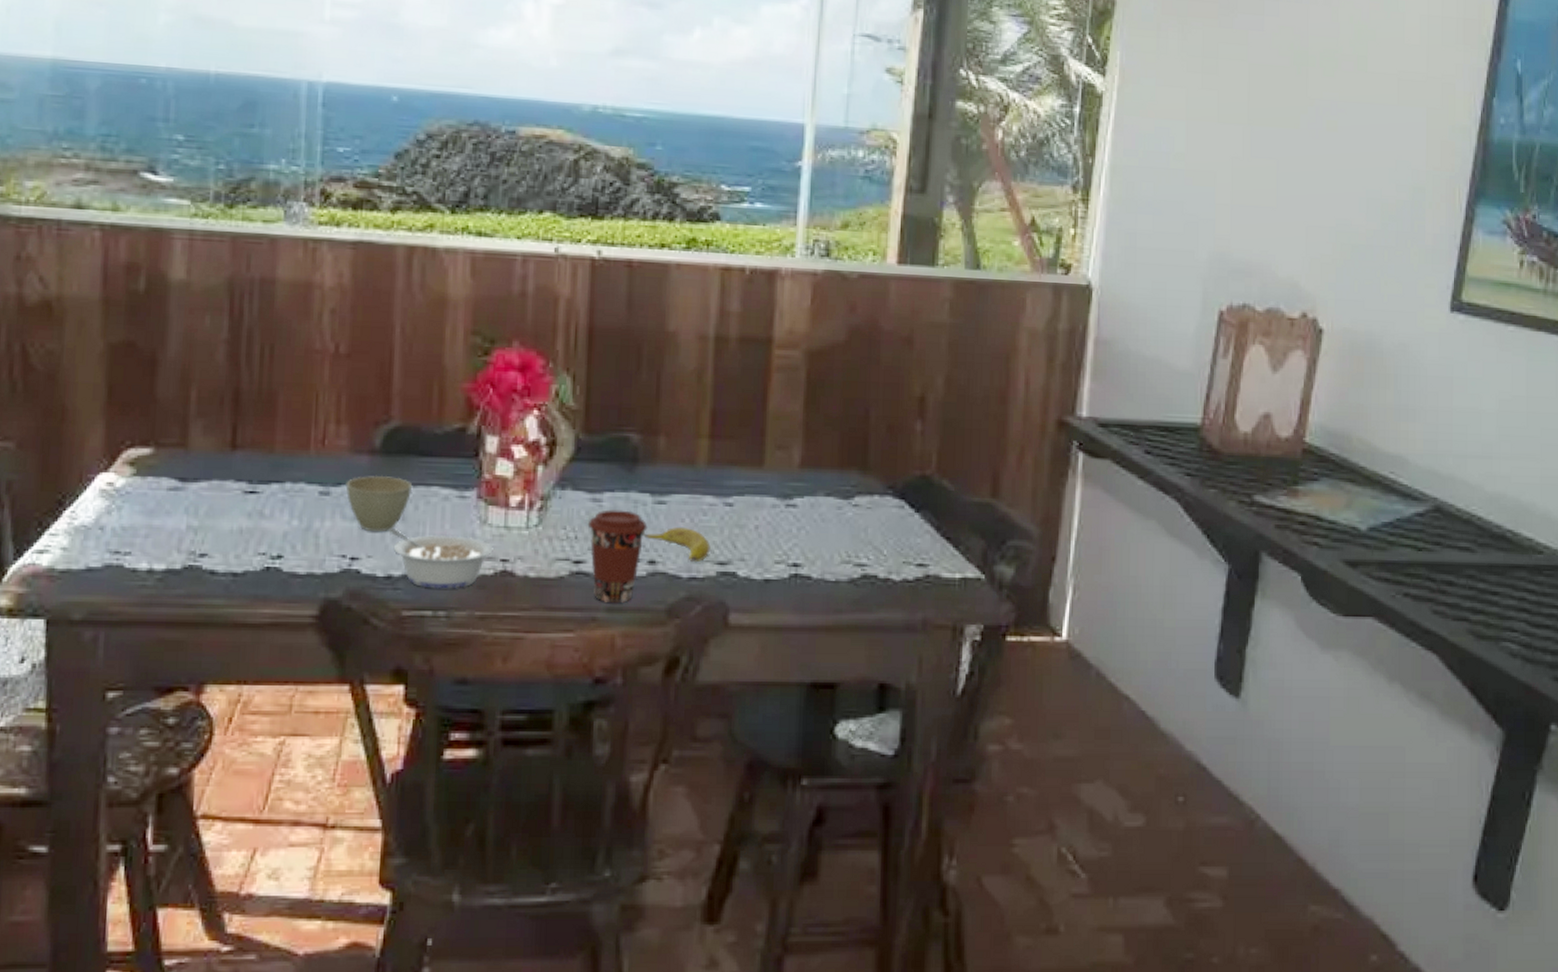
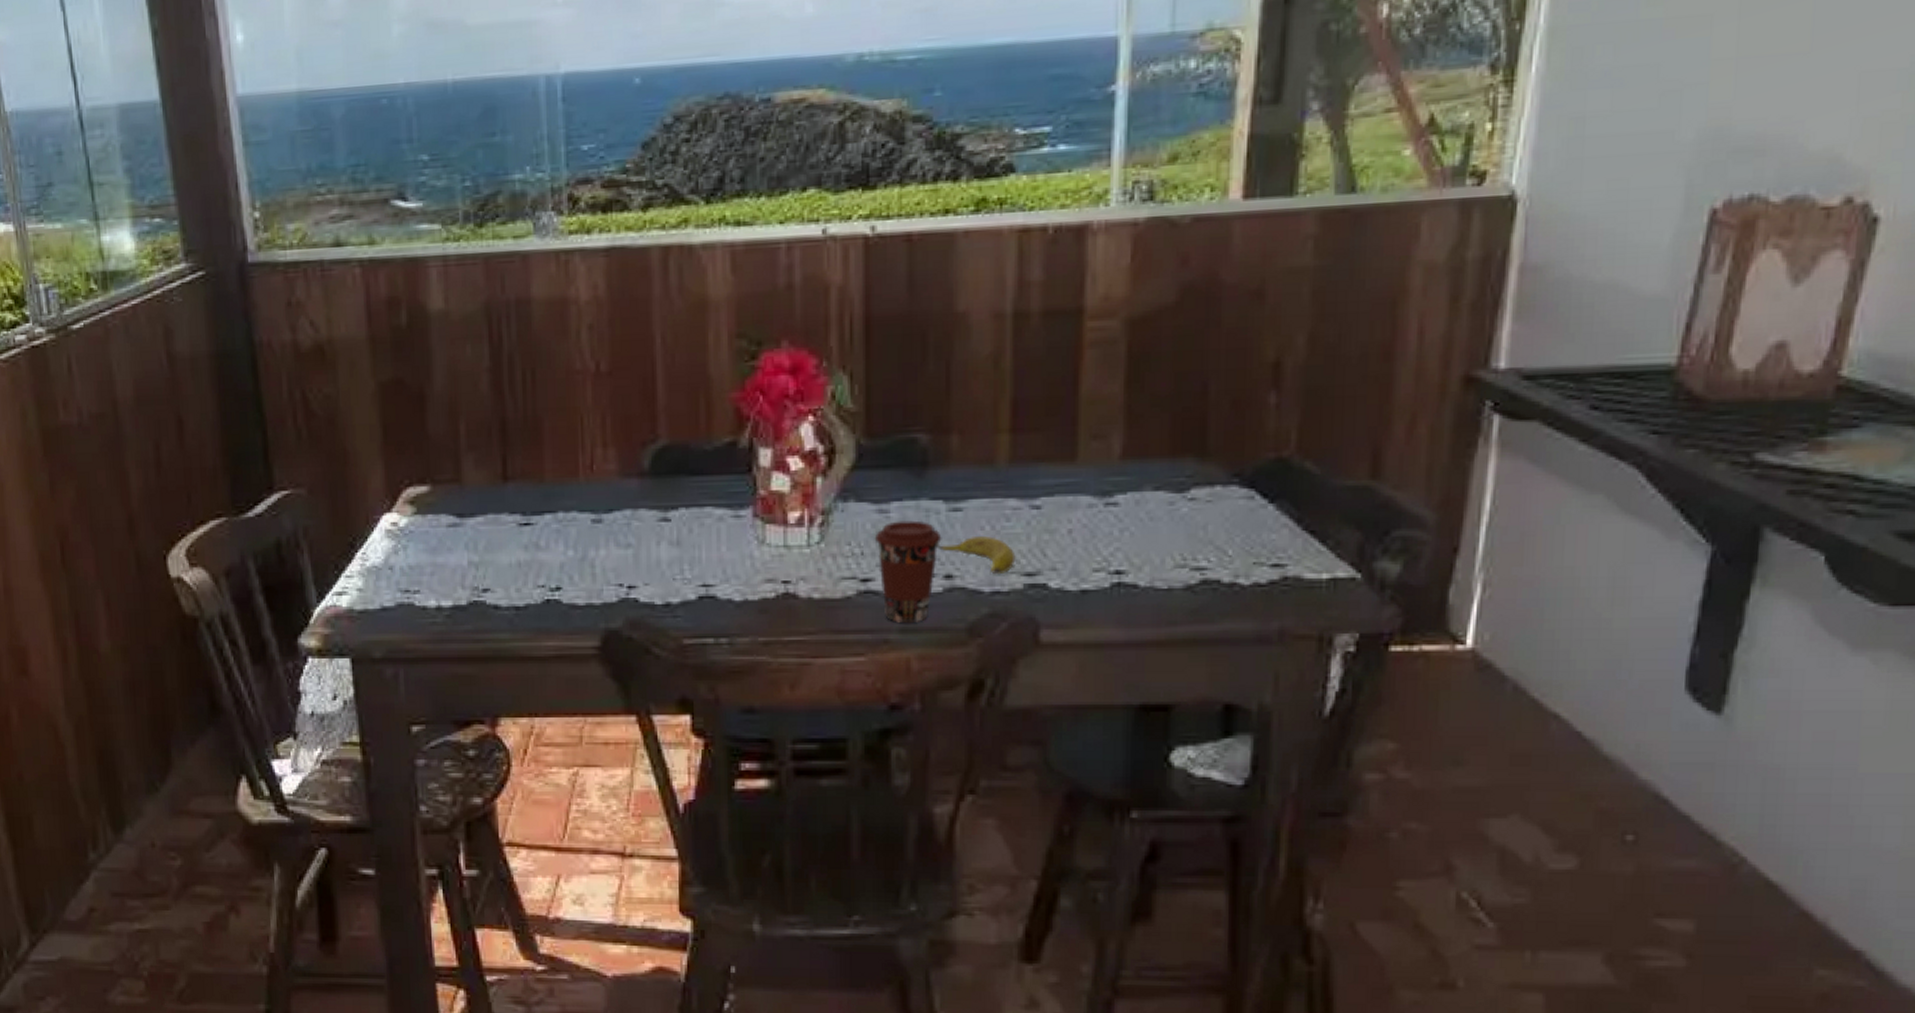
cup: present [345,475,412,532] -> none [617,498,684,559]
legume: present [388,527,493,589] -> none [663,553,773,615]

